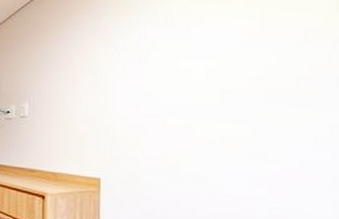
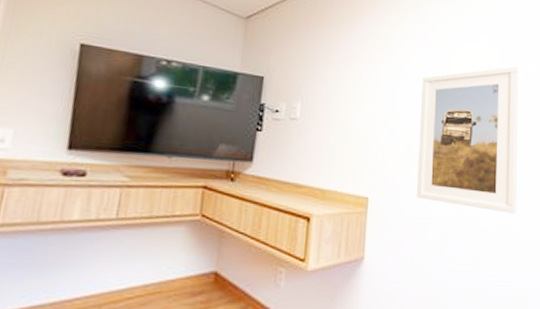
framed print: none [154,25,299,192] -> present [416,66,519,214]

